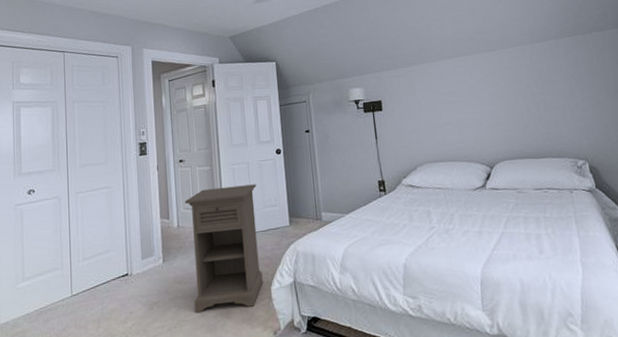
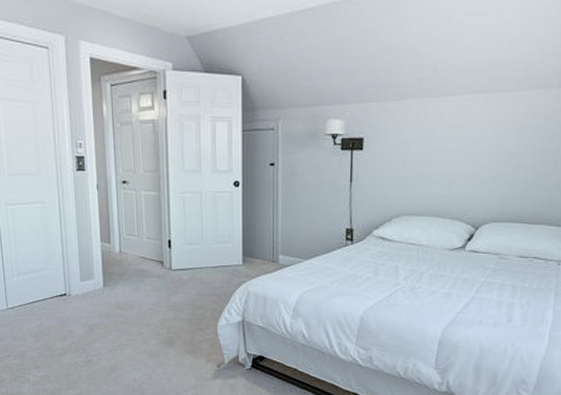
nightstand: present [184,184,263,314] -> none [127,216,210,339]

